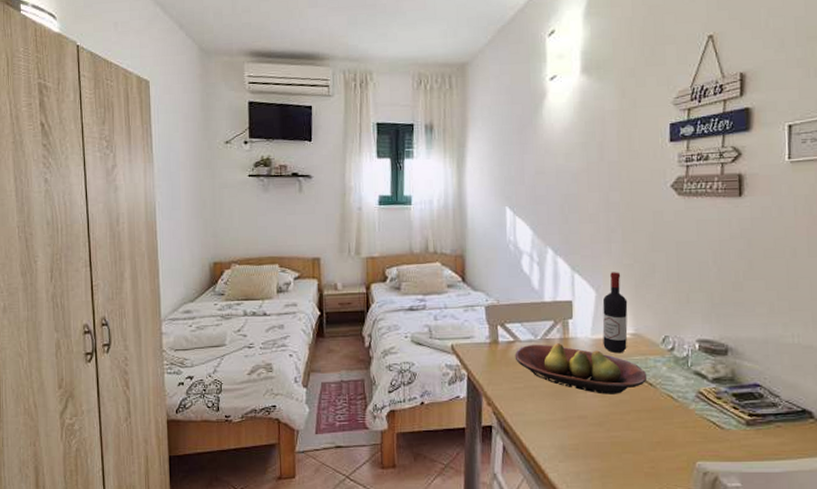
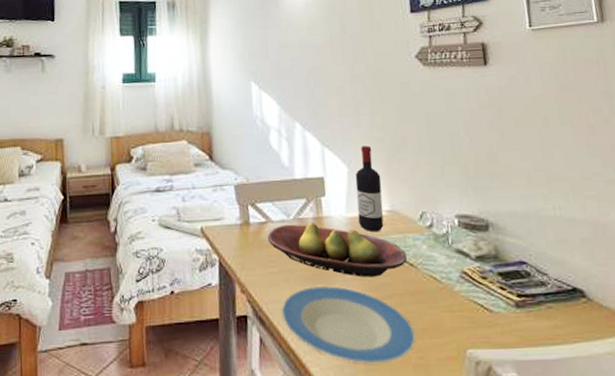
plate: none [525,401,649,472] -> present [282,286,415,364]

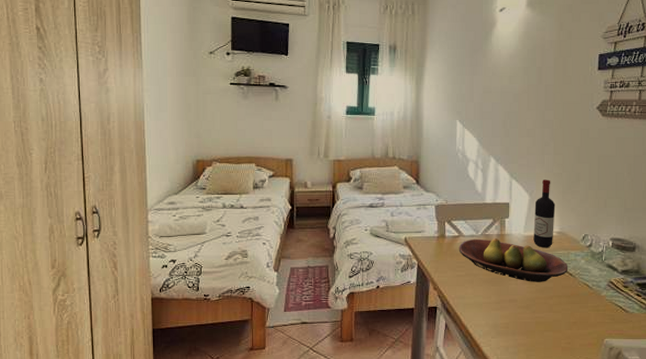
plate: present [282,286,415,364] -> none [465,288,566,346]

